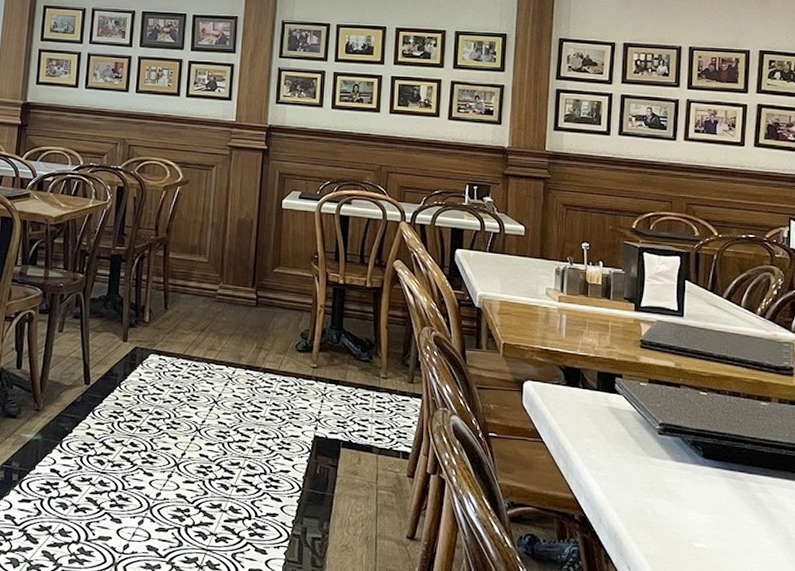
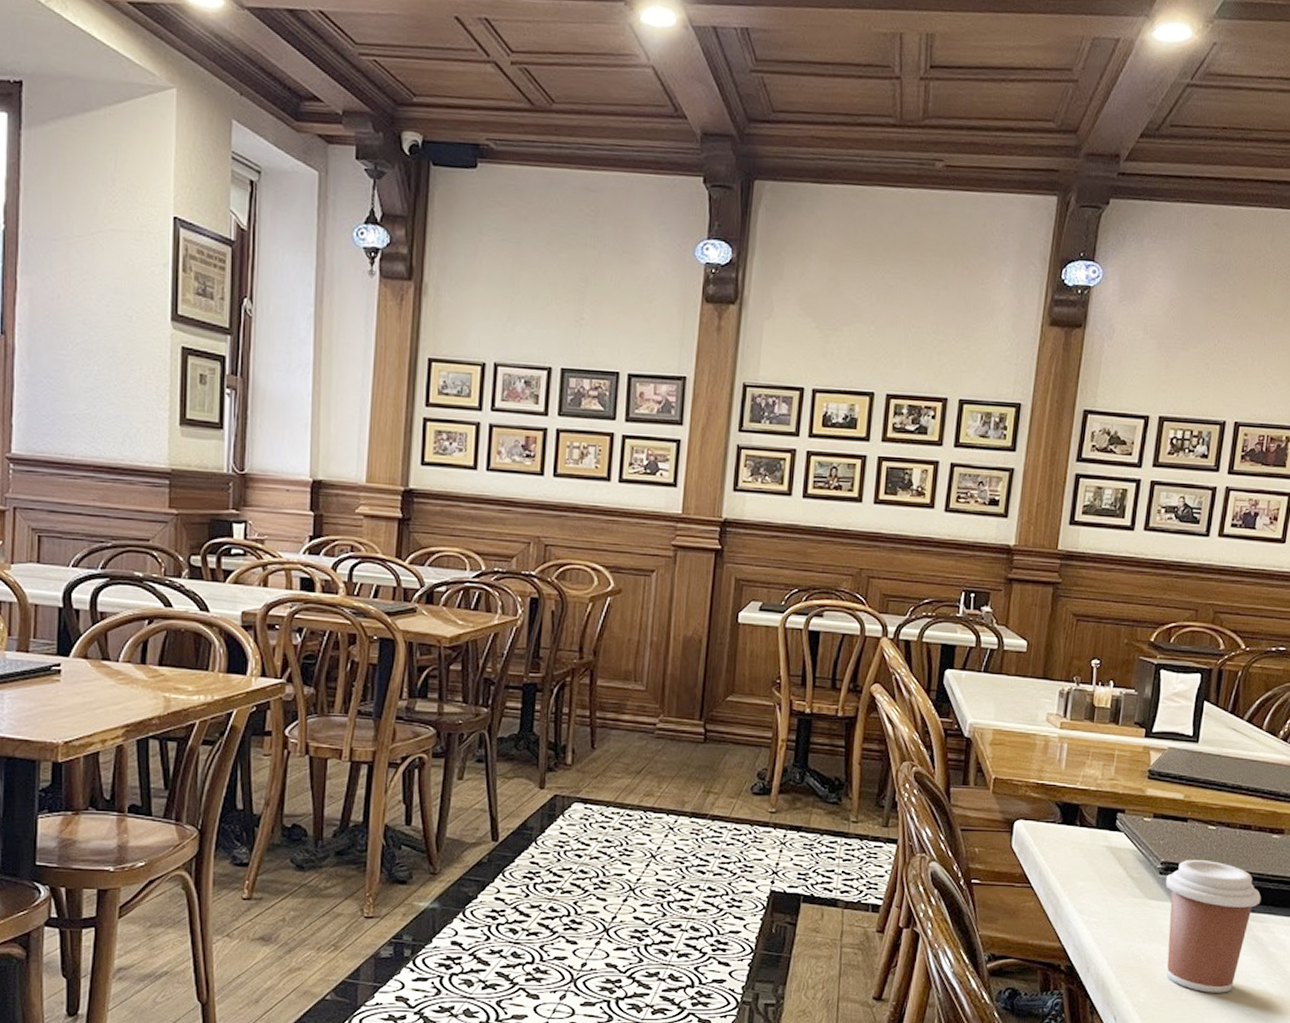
coffee cup: none [665,422,757,549] -> present [1165,859,1262,993]

